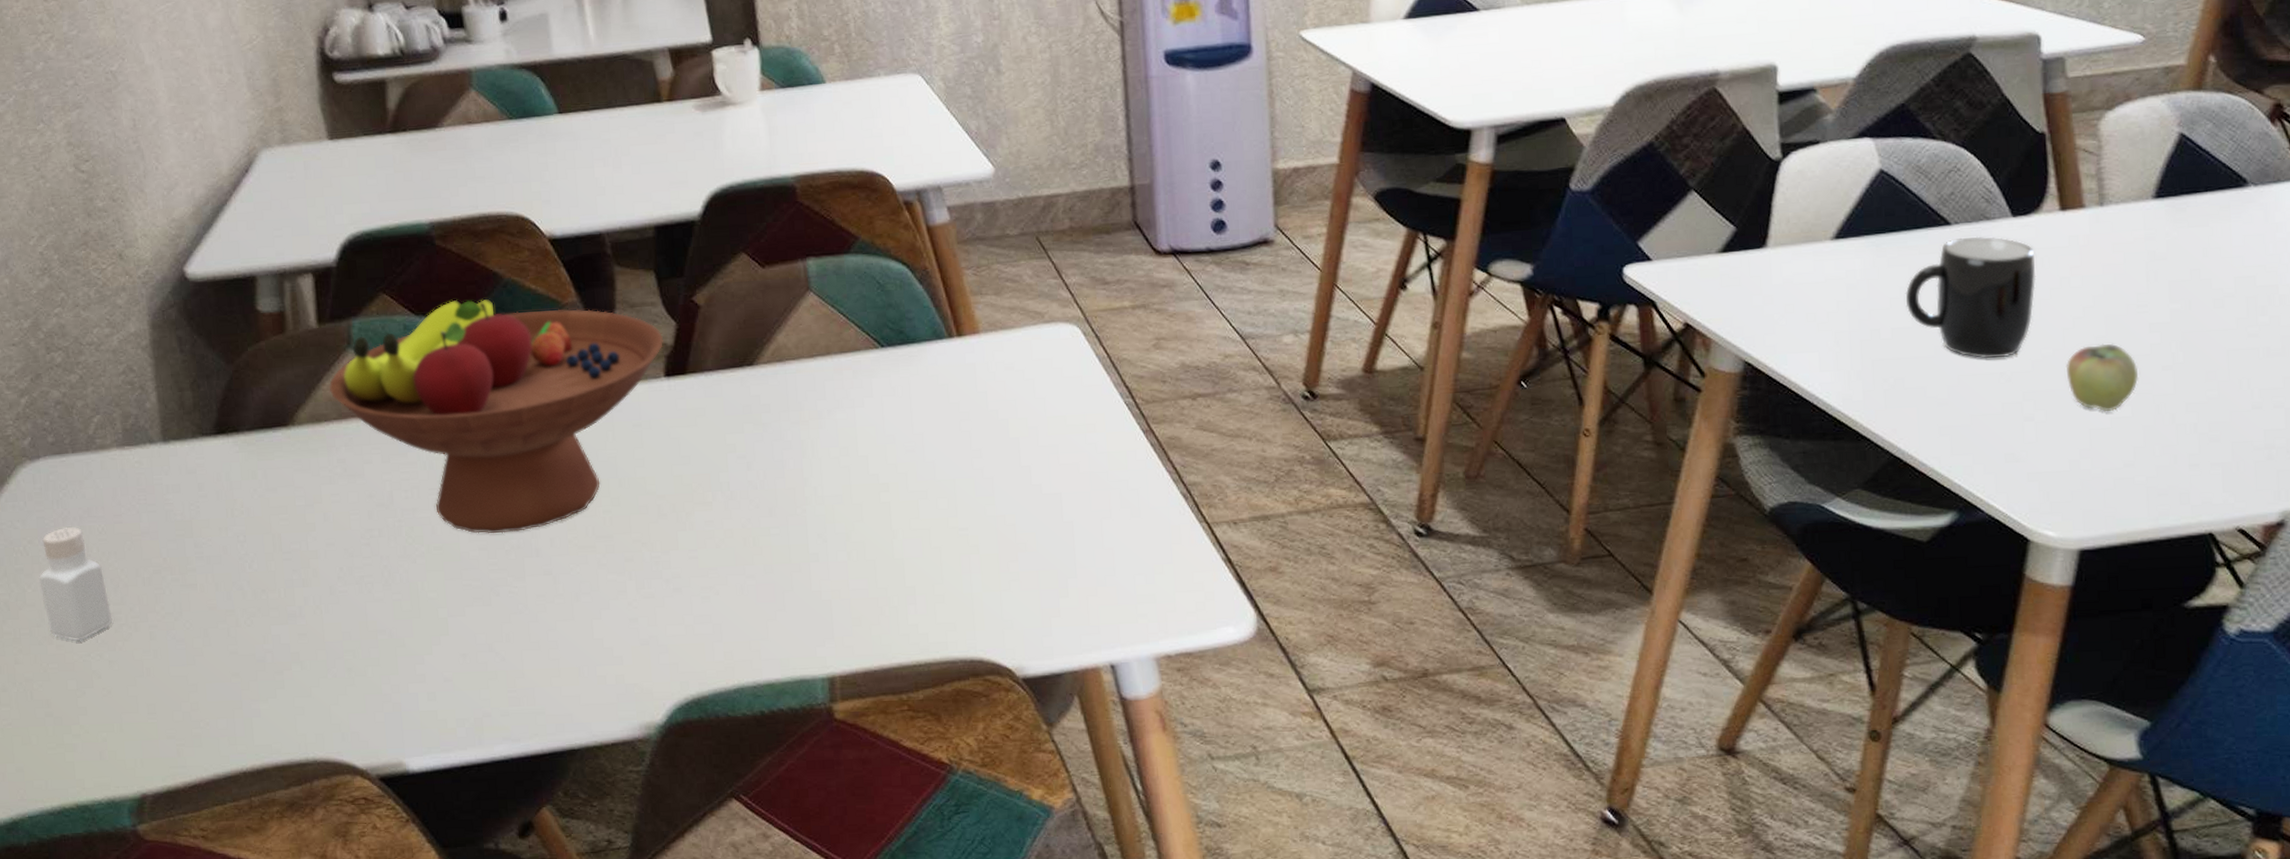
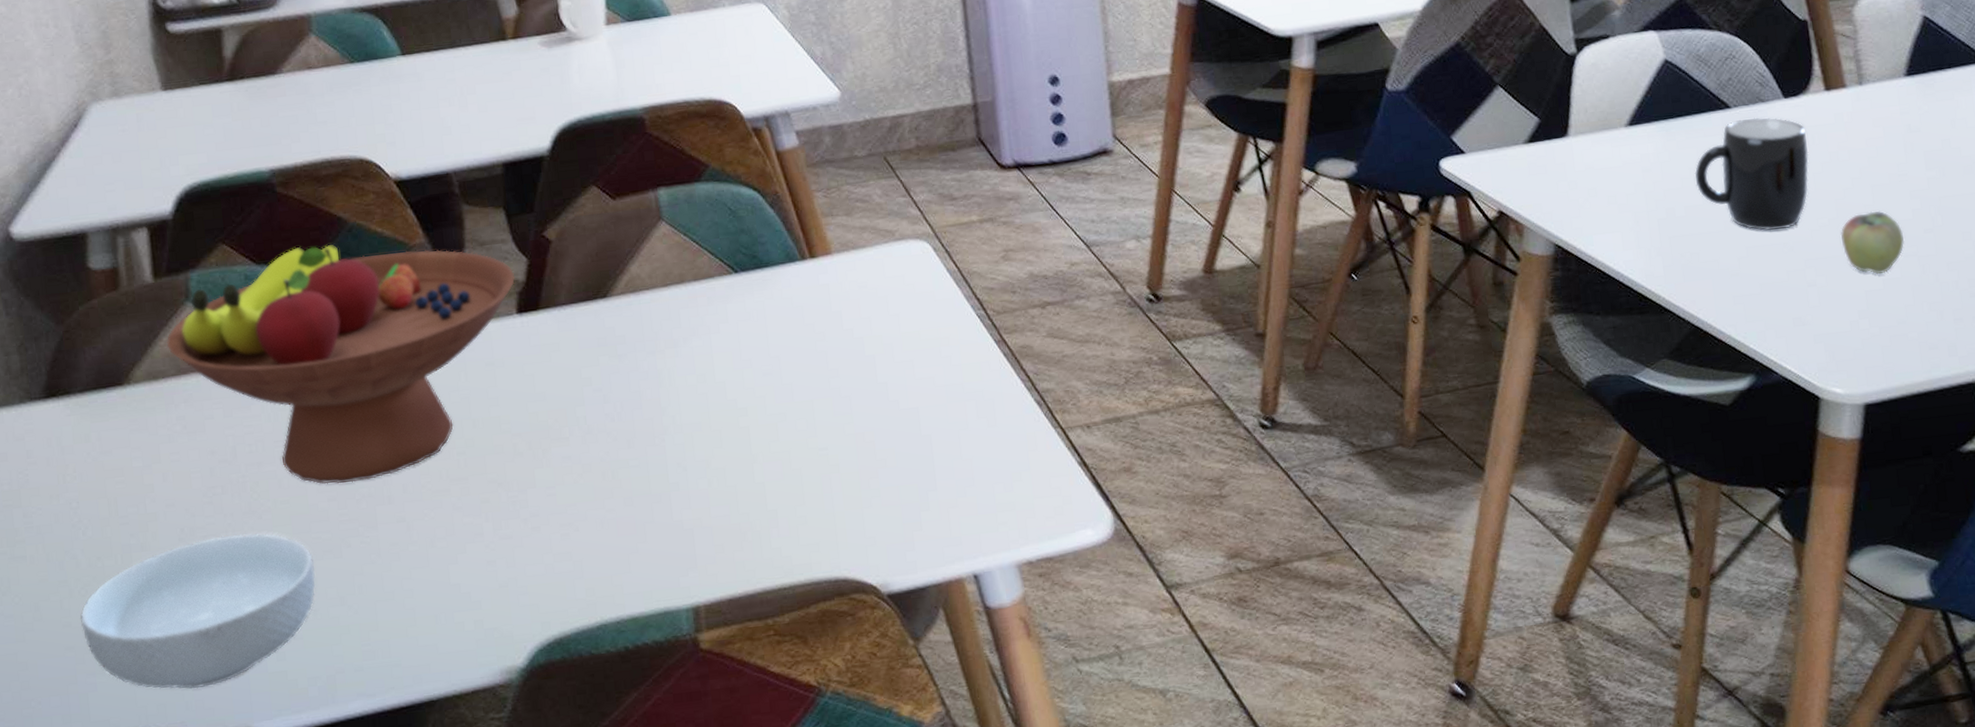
cereal bowl: none [246,576,466,722] -> present [81,533,316,690]

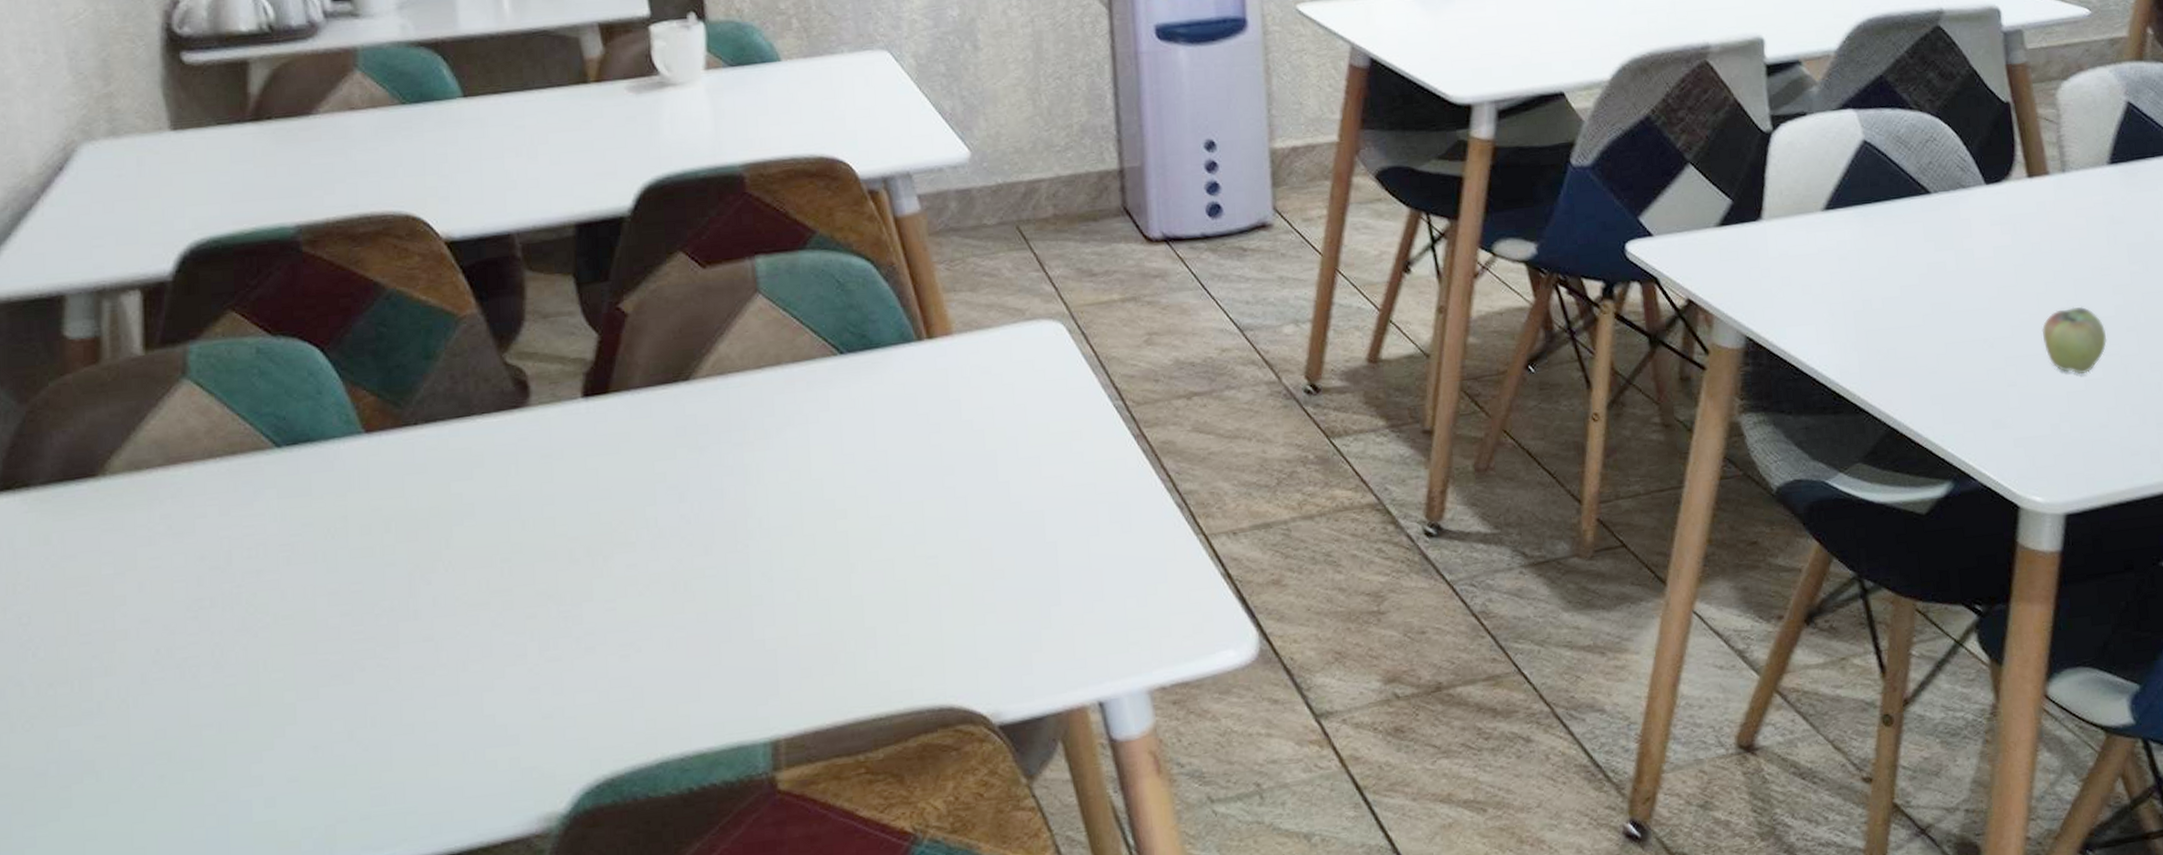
cereal bowl: present [81,533,316,690] -> none [22,654,319,844]
fruit bowl: present [166,244,516,485] -> none [154,313,583,596]
mug: present [1694,117,1809,231] -> none [1892,204,2011,326]

